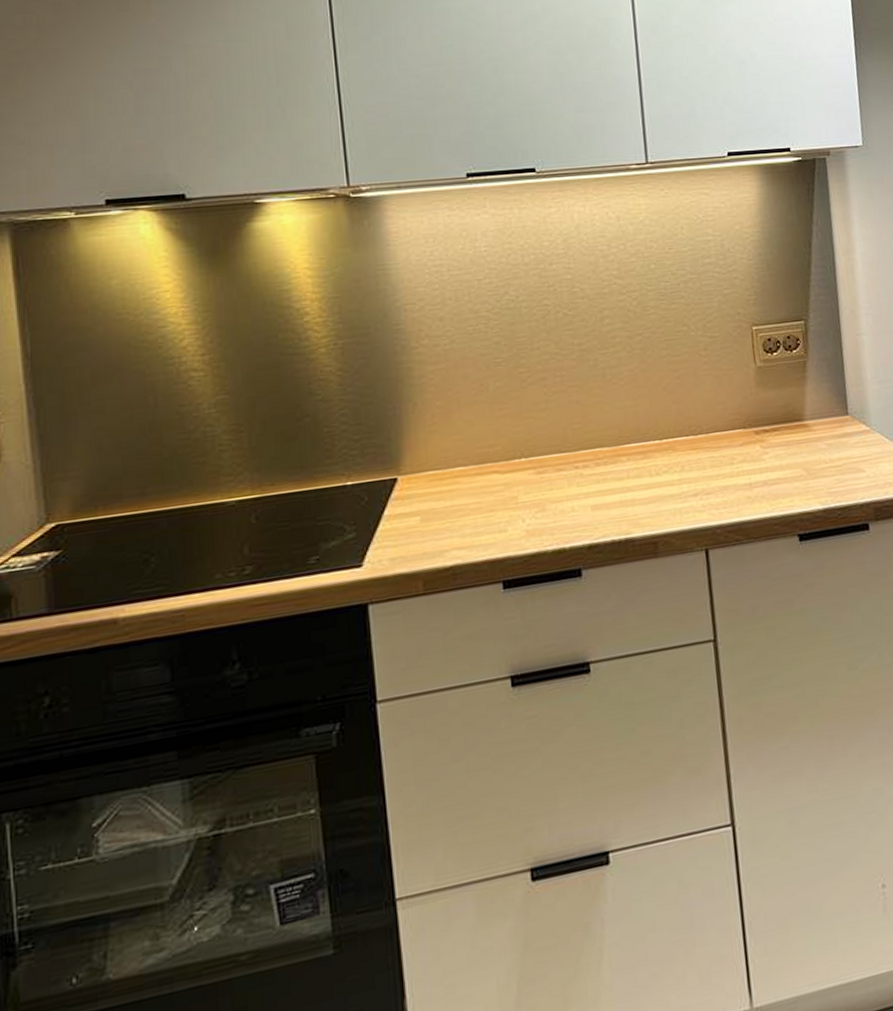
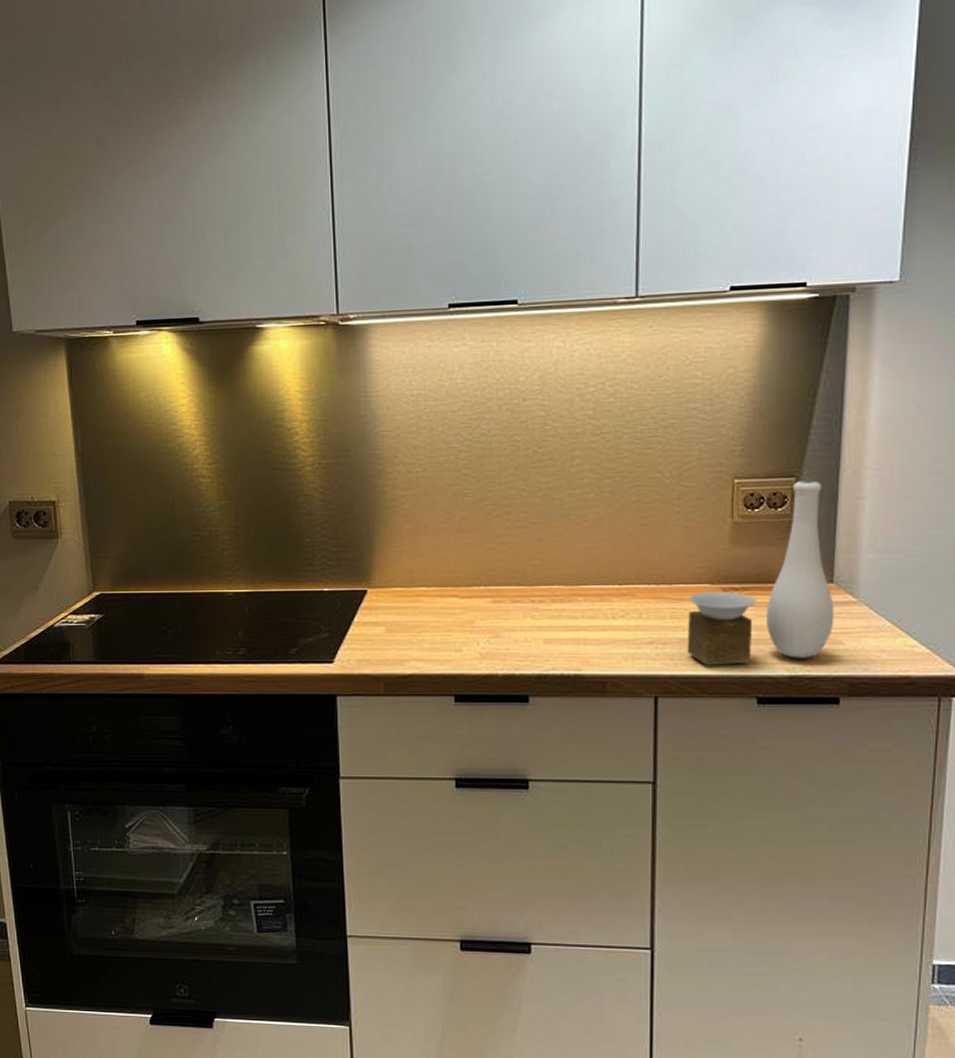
vase: none [725,322,854,511] -> present [687,480,835,666]

